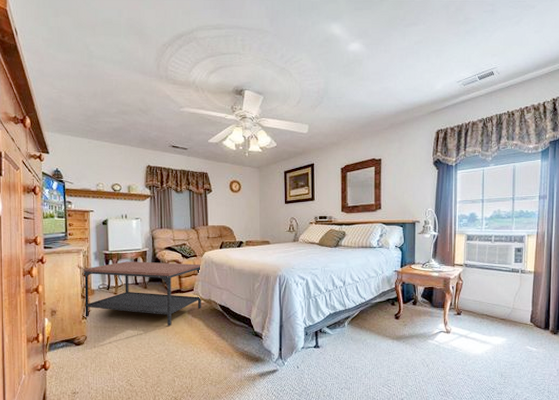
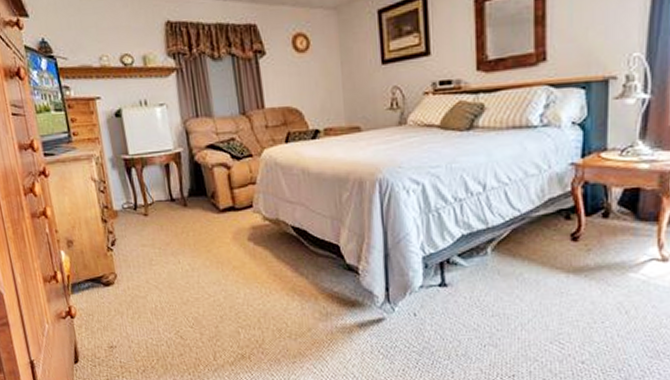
coffee table: present [83,261,201,326] -> none [99,167,266,258]

